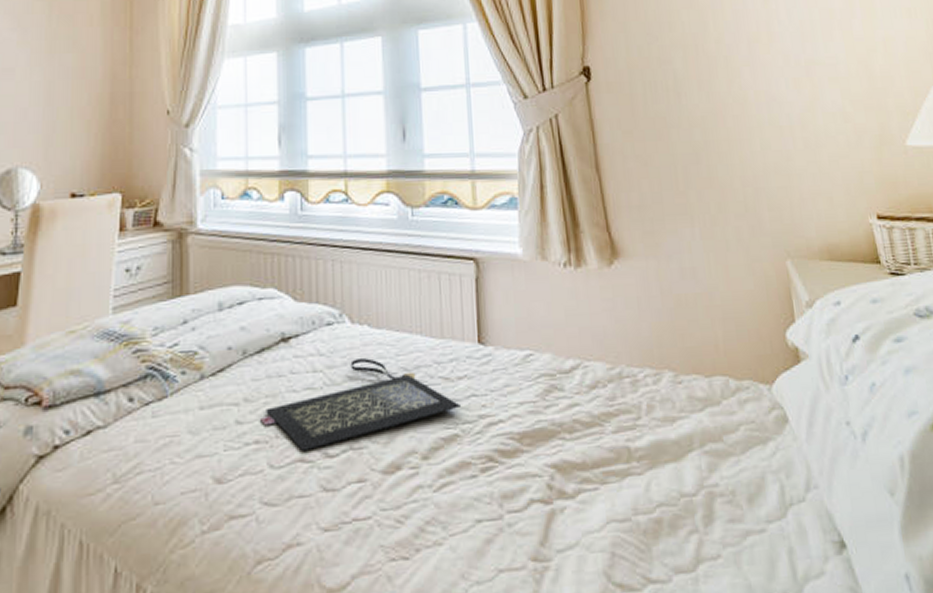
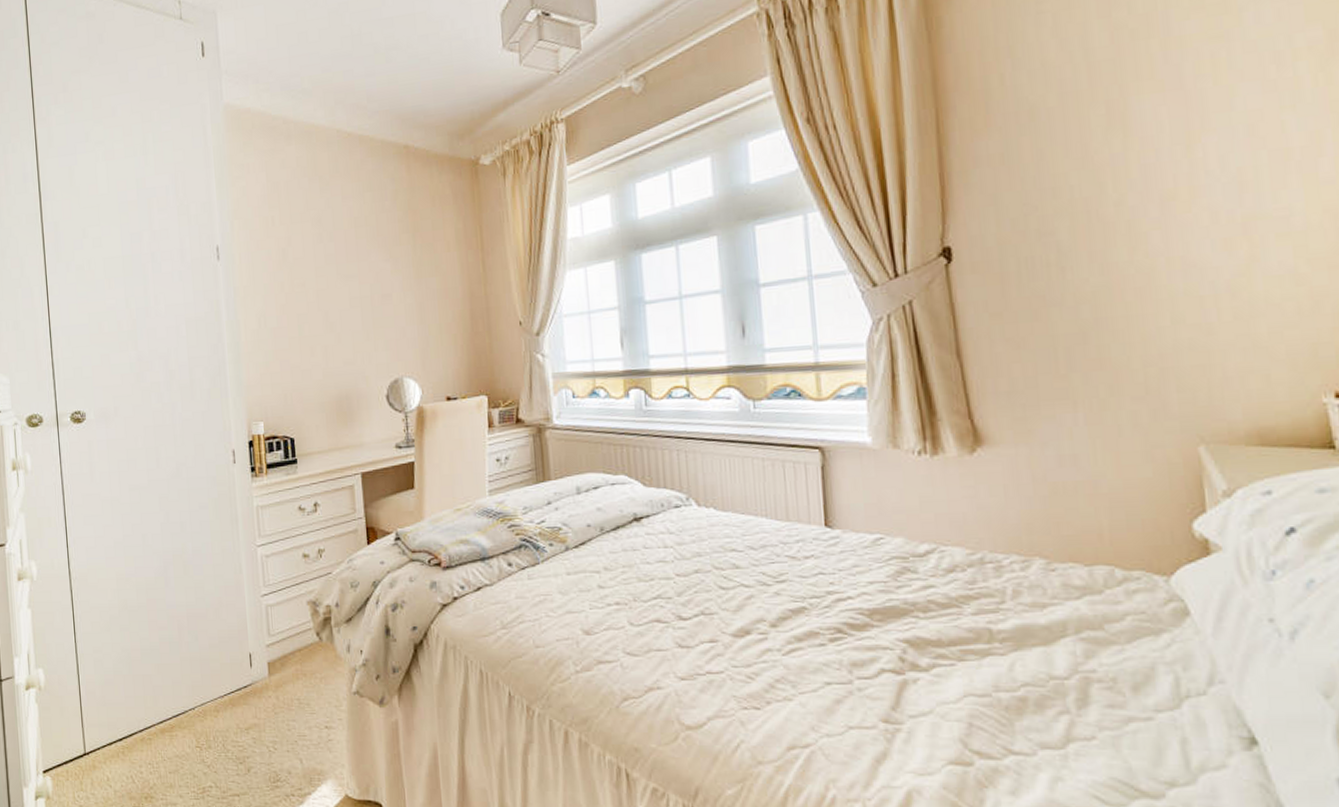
clutch bag: present [260,358,462,453] -> none [619,537,809,615]

